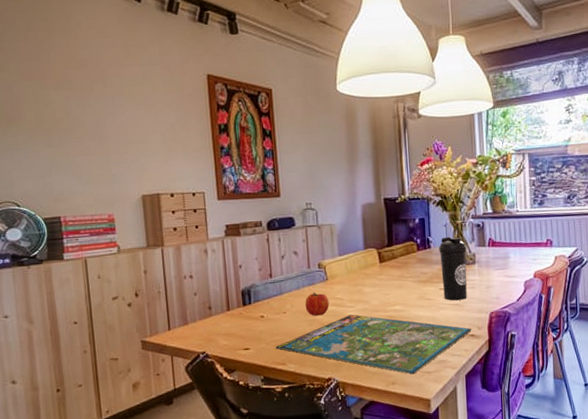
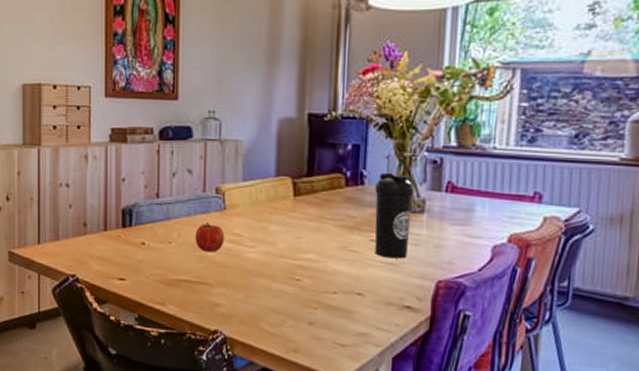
board game: present [275,314,472,375] -> none [154,256,409,344]

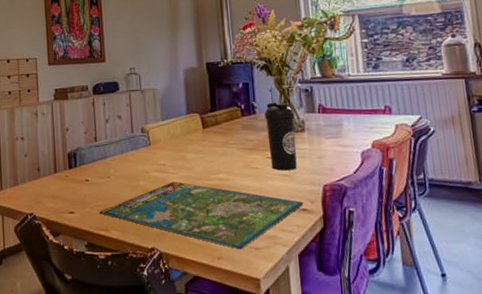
board game: none [154,256,409,344] -> present [99,181,304,250]
fruit: present [195,221,225,252] -> none [128,156,152,182]

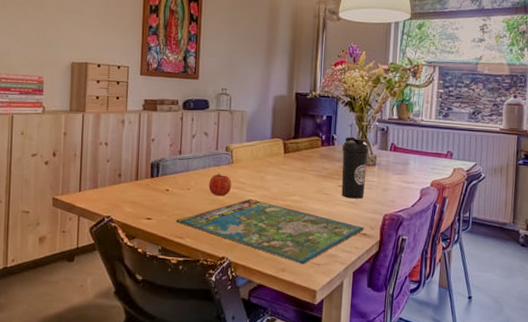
fruit: none [128,156,152,182] -> present [209,172,232,196]

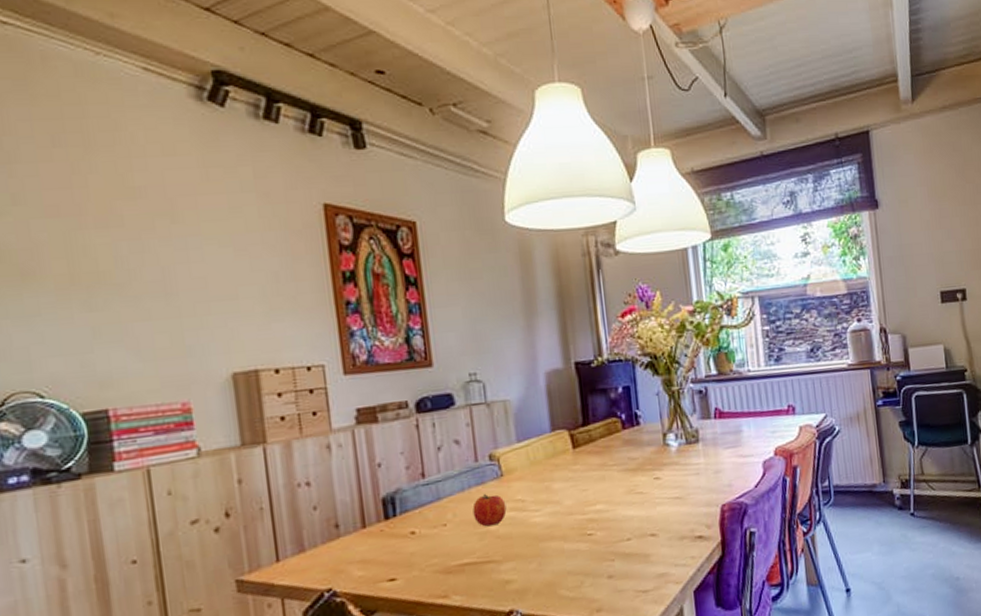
board game: present [175,199,365,264] -> none [433,520,700,596]
water bottle: present [341,136,369,199] -> none [650,408,691,493]

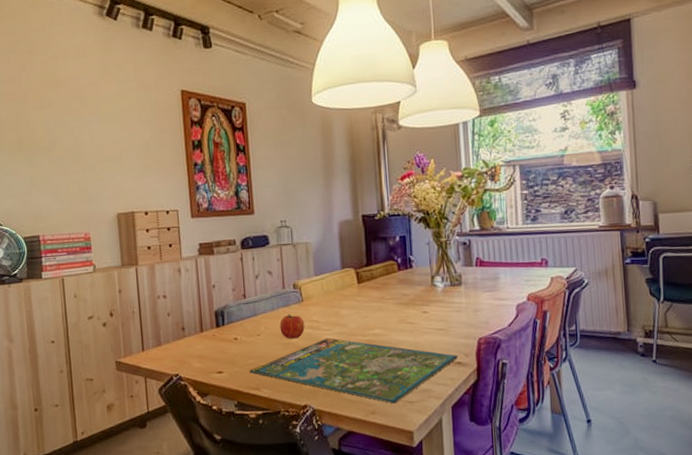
board game: none [433,520,700,596] -> present [249,338,459,404]

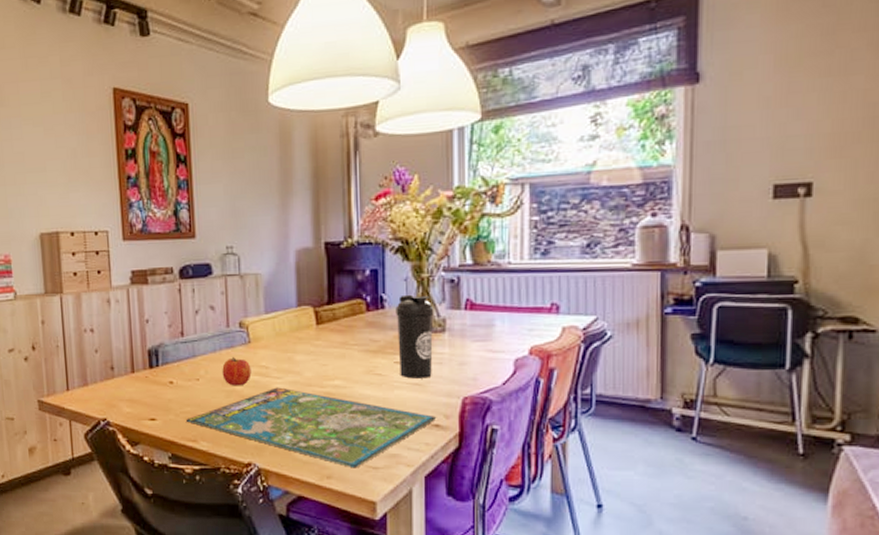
water bottle: none [421,255,453,325] -> present [395,294,434,379]

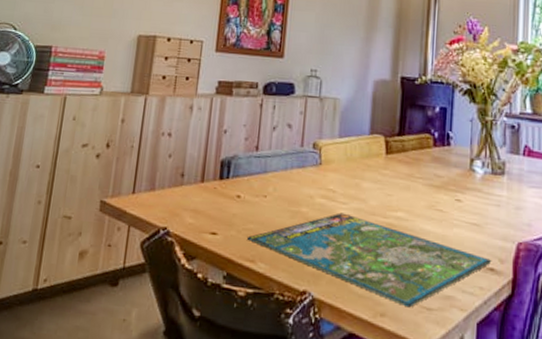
fruit: present [222,356,252,386] -> none [290,176,319,208]
water bottle: present [395,294,434,379] -> none [460,134,495,220]

